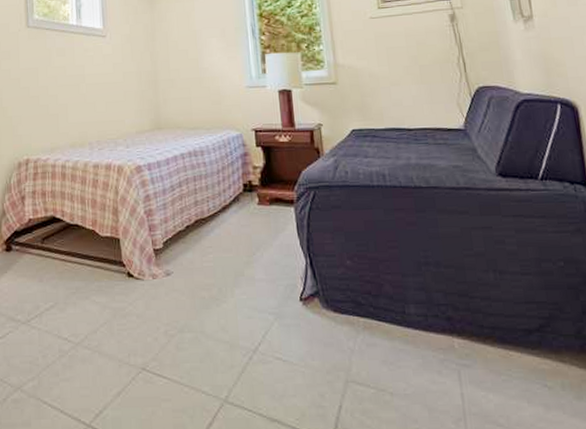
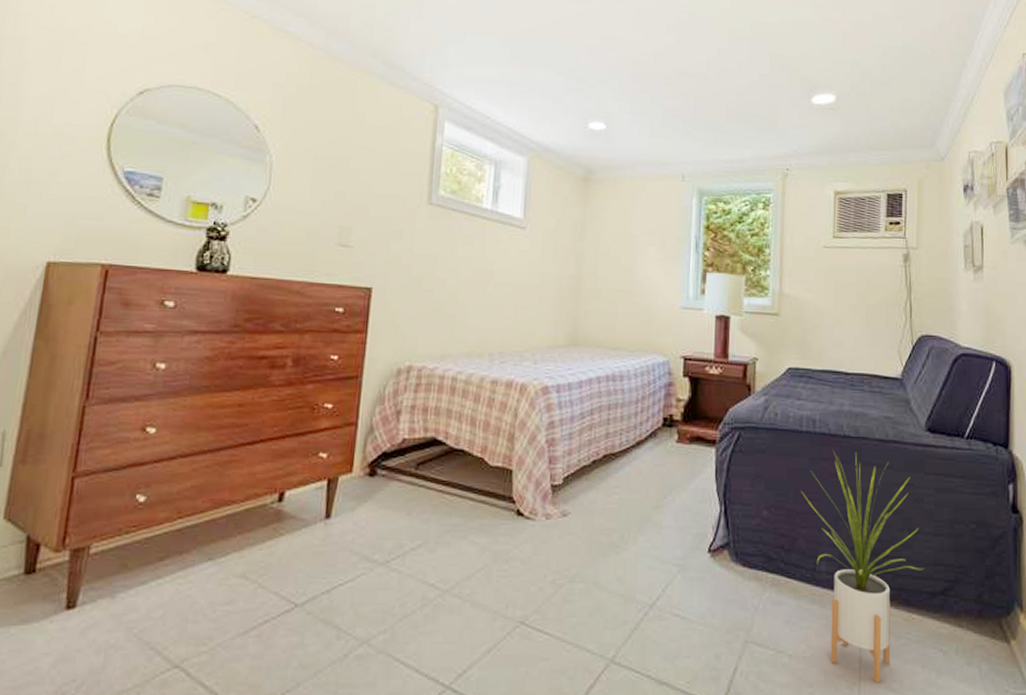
house plant: none [380,200,516,418] -> present [801,450,924,683]

